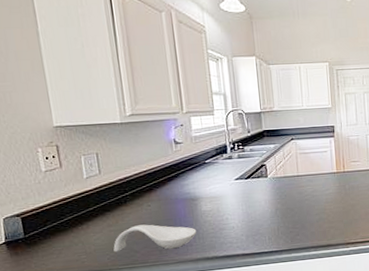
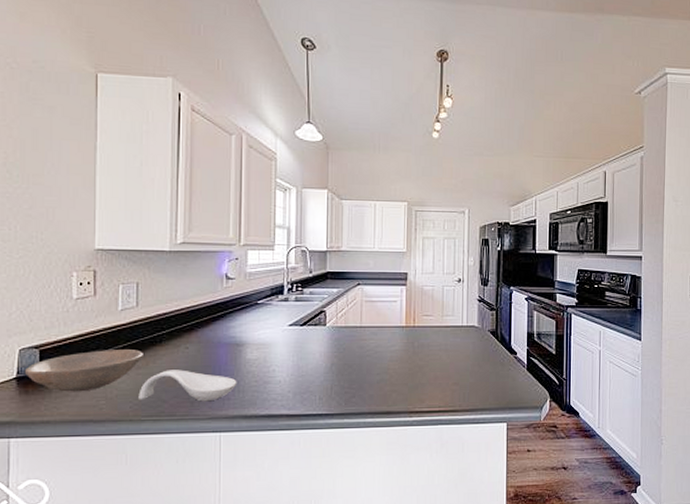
bowl: none [10,210,112,251] -> present [24,349,143,392]

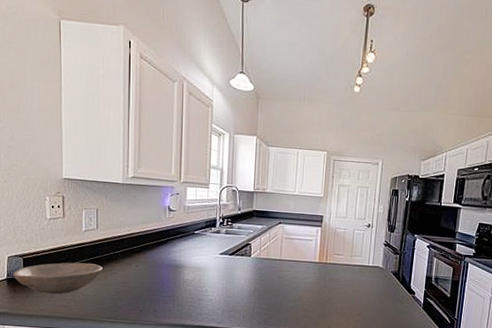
spoon rest: present [138,370,237,402] -> none [99,282,177,311]

